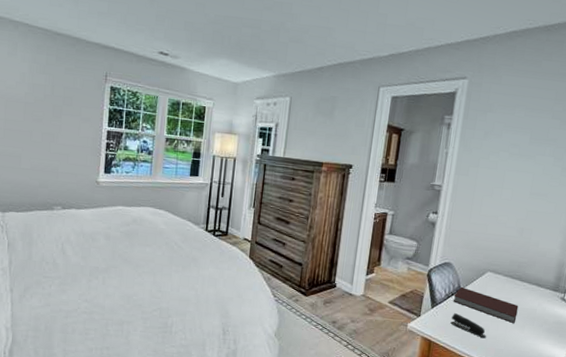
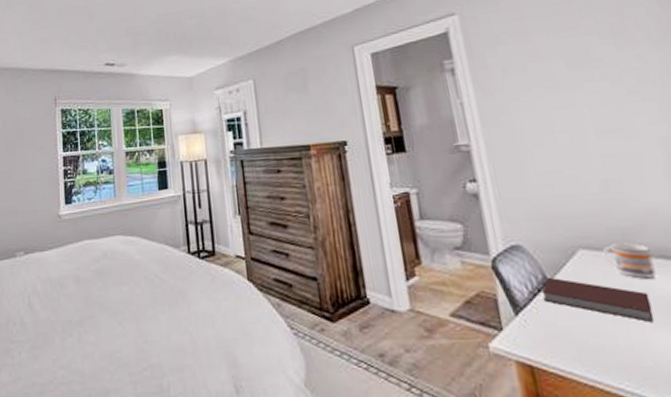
stapler: present [450,313,486,339] -> none [550,318,617,353]
mug: none [501,271,531,297] -> present [602,243,657,279]

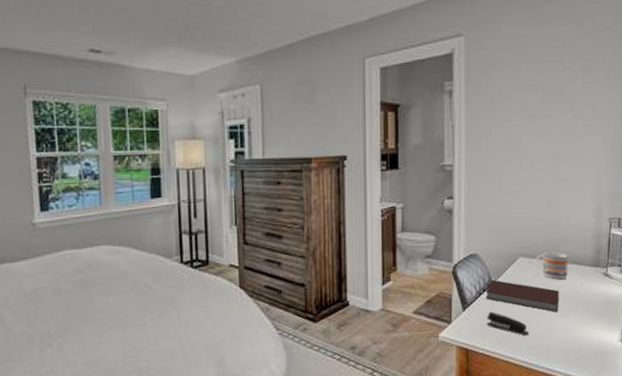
stapler: none [550,318,617,353] -> present [487,312,529,336]

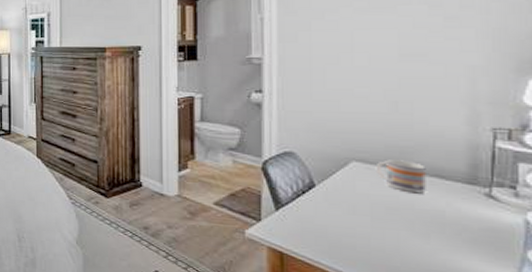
notebook: present [485,279,559,312] -> none [305,182,413,230]
stapler: present [487,312,529,336] -> none [307,217,367,251]

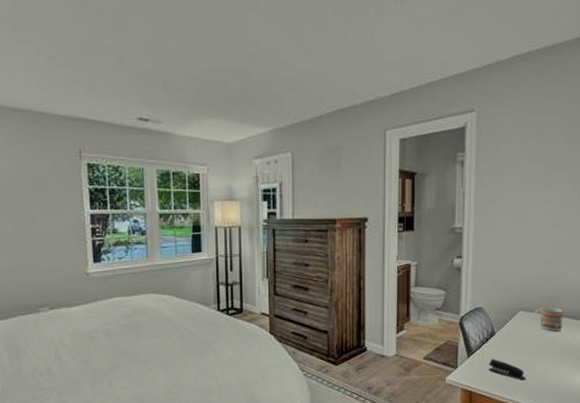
stapler: none [307,217,367,251] -> present [489,359,526,381]

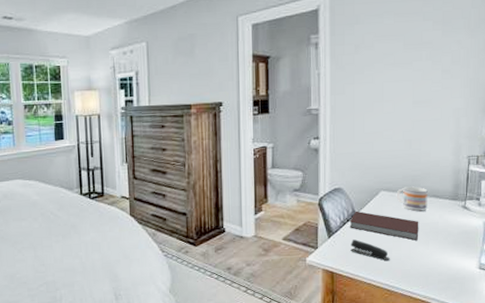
notebook: none [488,330,554,360] -> present [349,211,419,241]

